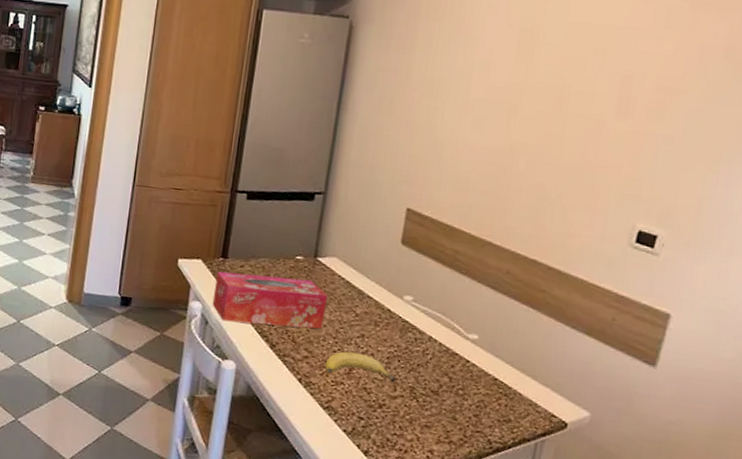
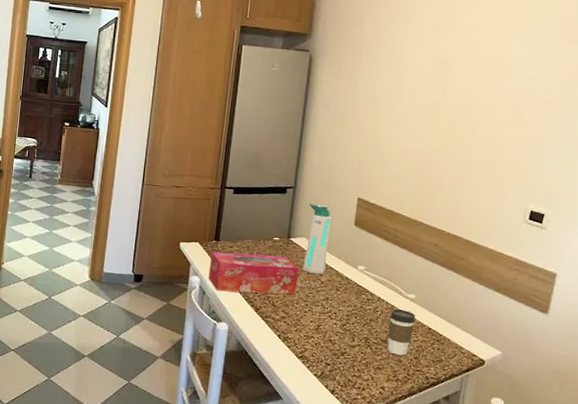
fruit: present [324,351,396,382] -> none [298,312,354,334]
water bottle: none [332,213,372,305] -> present [302,203,332,275]
coffee cup: none [438,352,478,412] -> present [387,309,416,356]

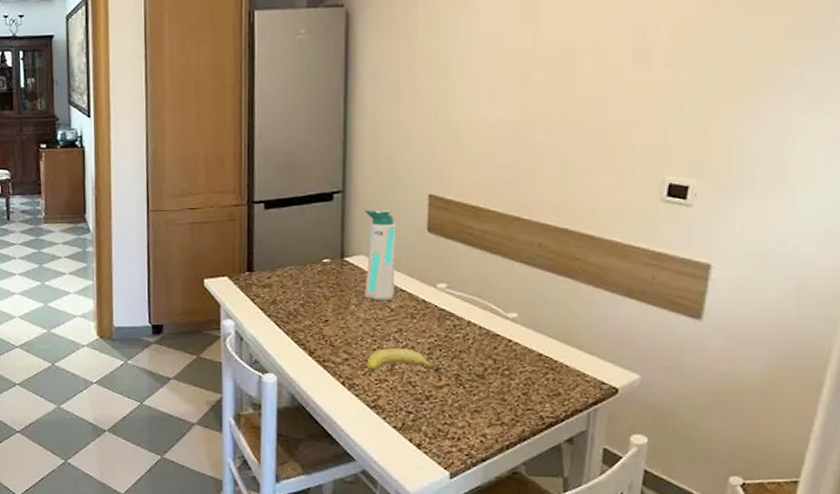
tissue box: present [208,251,299,295] -> none [244,282,360,335]
fruit: none [298,312,354,334] -> present [366,348,439,371]
coffee cup: present [387,309,416,356] -> none [484,334,521,392]

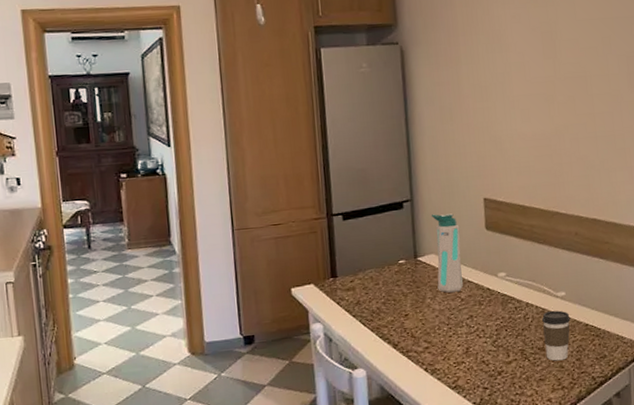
fruit: present [366,348,439,371] -> none [444,332,507,356]
coffee cup: none [484,334,521,392] -> present [541,310,571,361]

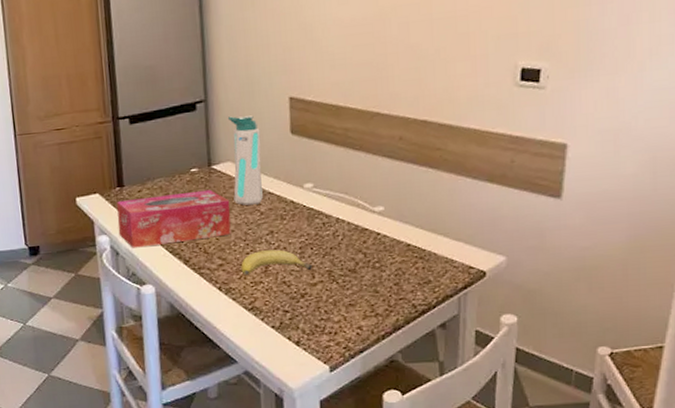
tissue box: none [330,279,436,335] -> present [117,189,231,248]
fruit: none [444,332,507,356] -> present [241,249,312,275]
coffee cup: present [541,310,571,361] -> none [354,228,389,285]

